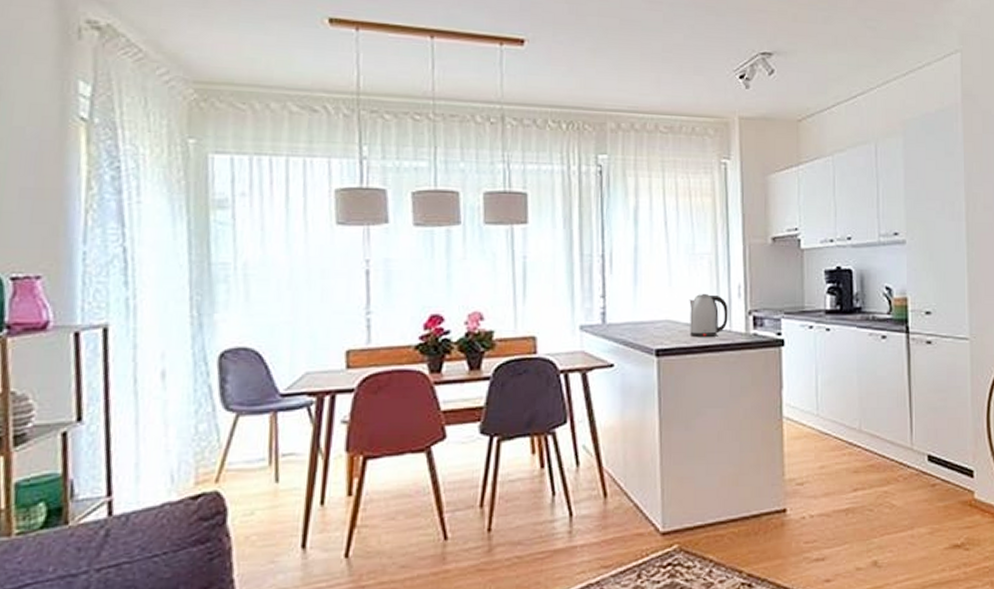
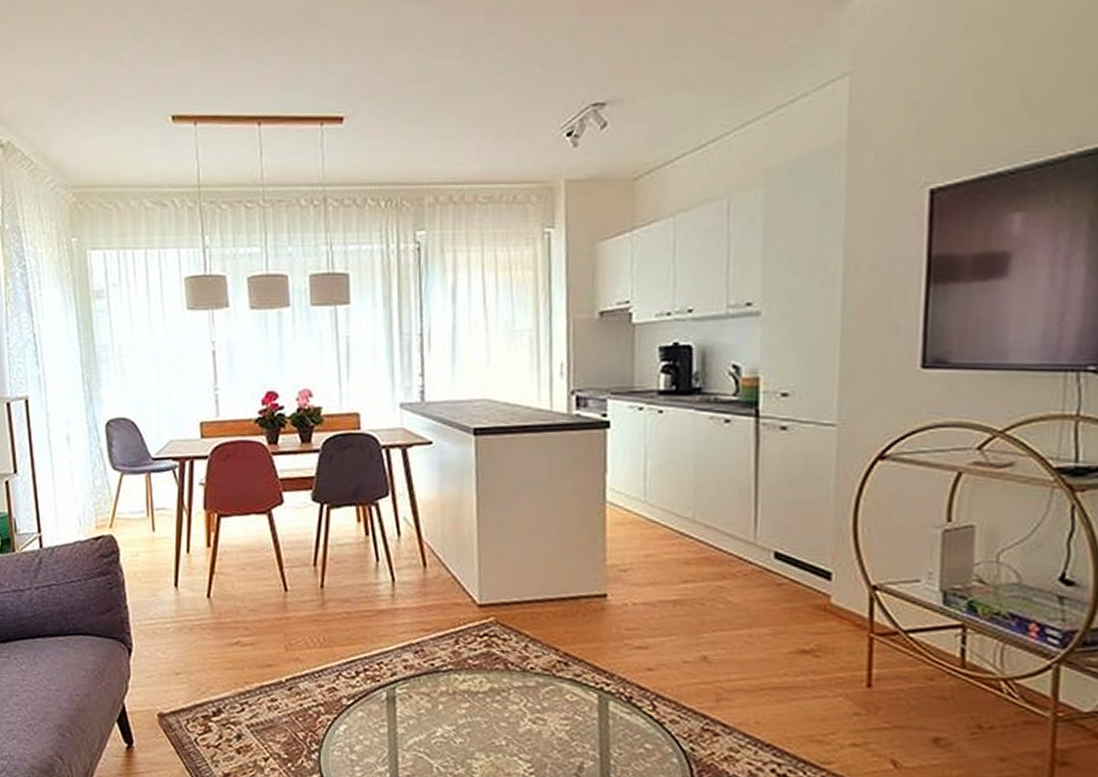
kettle: present [689,293,728,338] -> none [508,371,549,418]

